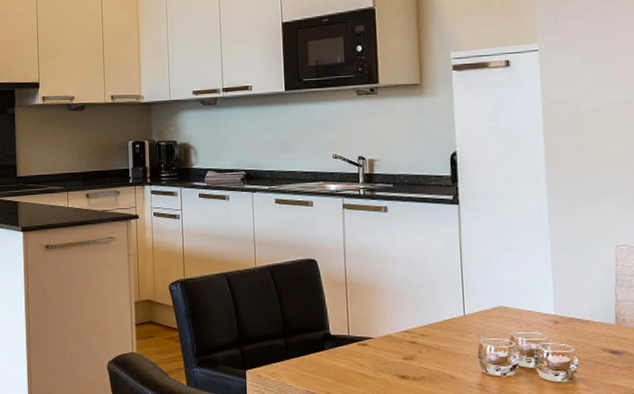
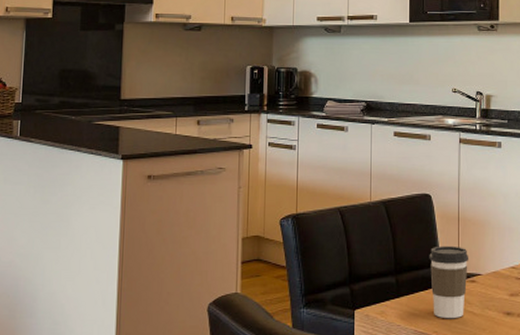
coffee cup: none [317,309,359,380] -> present [429,246,469,318]

